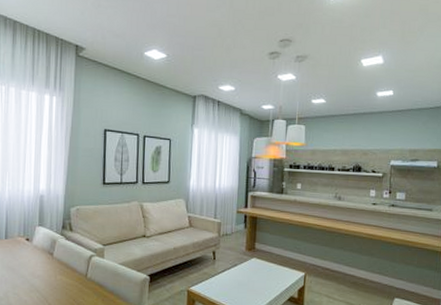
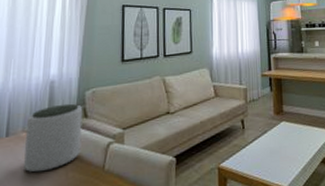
plant pot: none [20,217,69,272] -> present [24,103,83,173]

